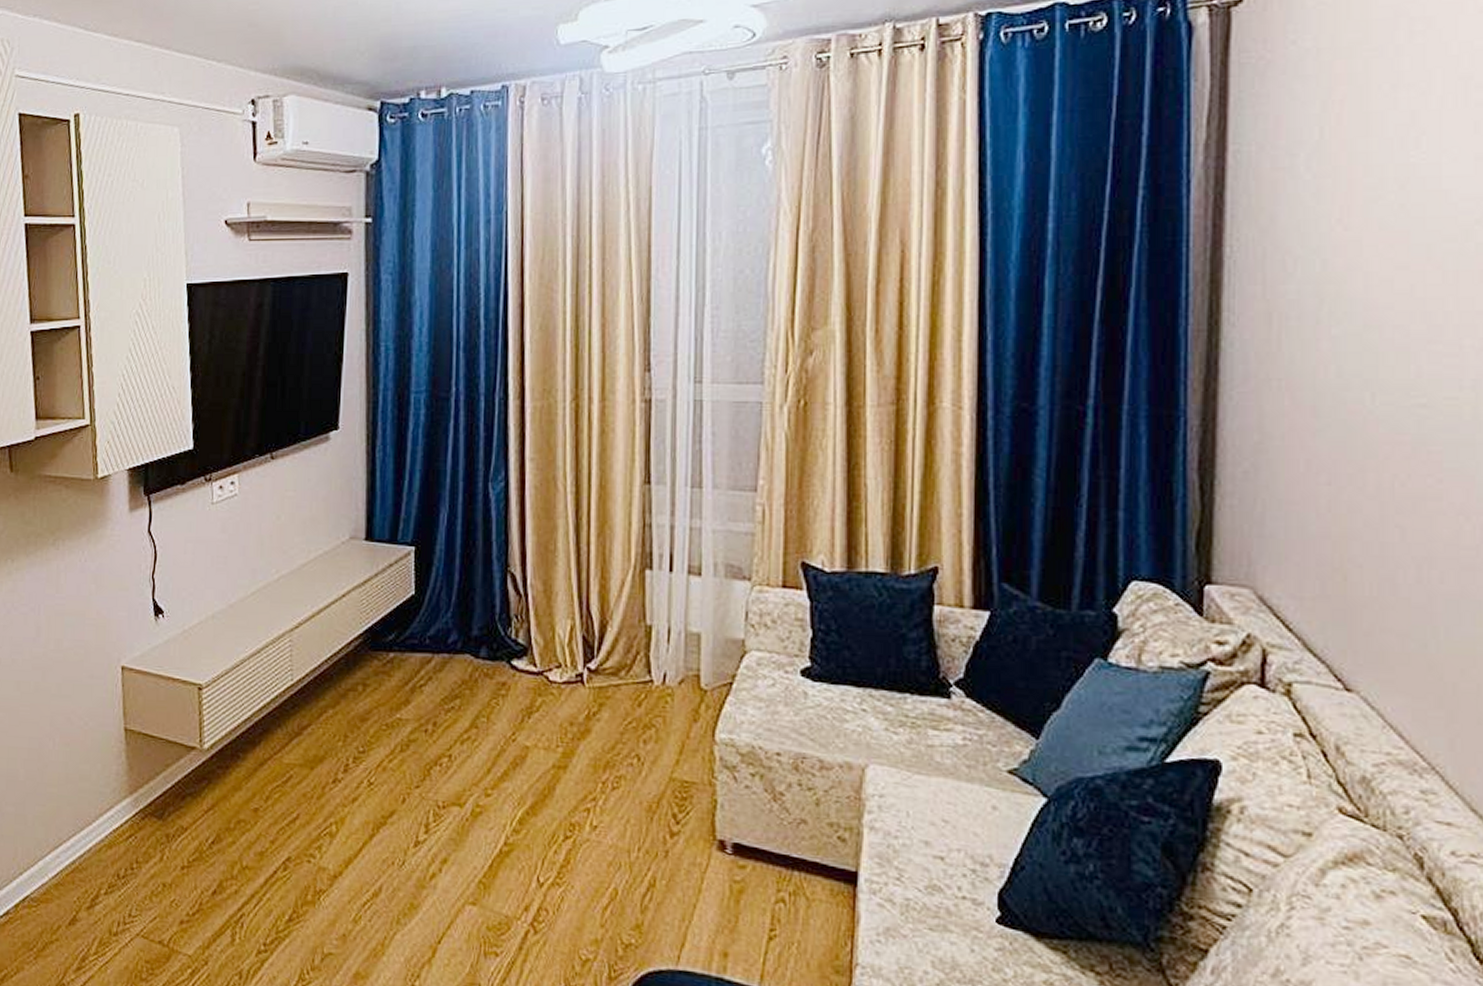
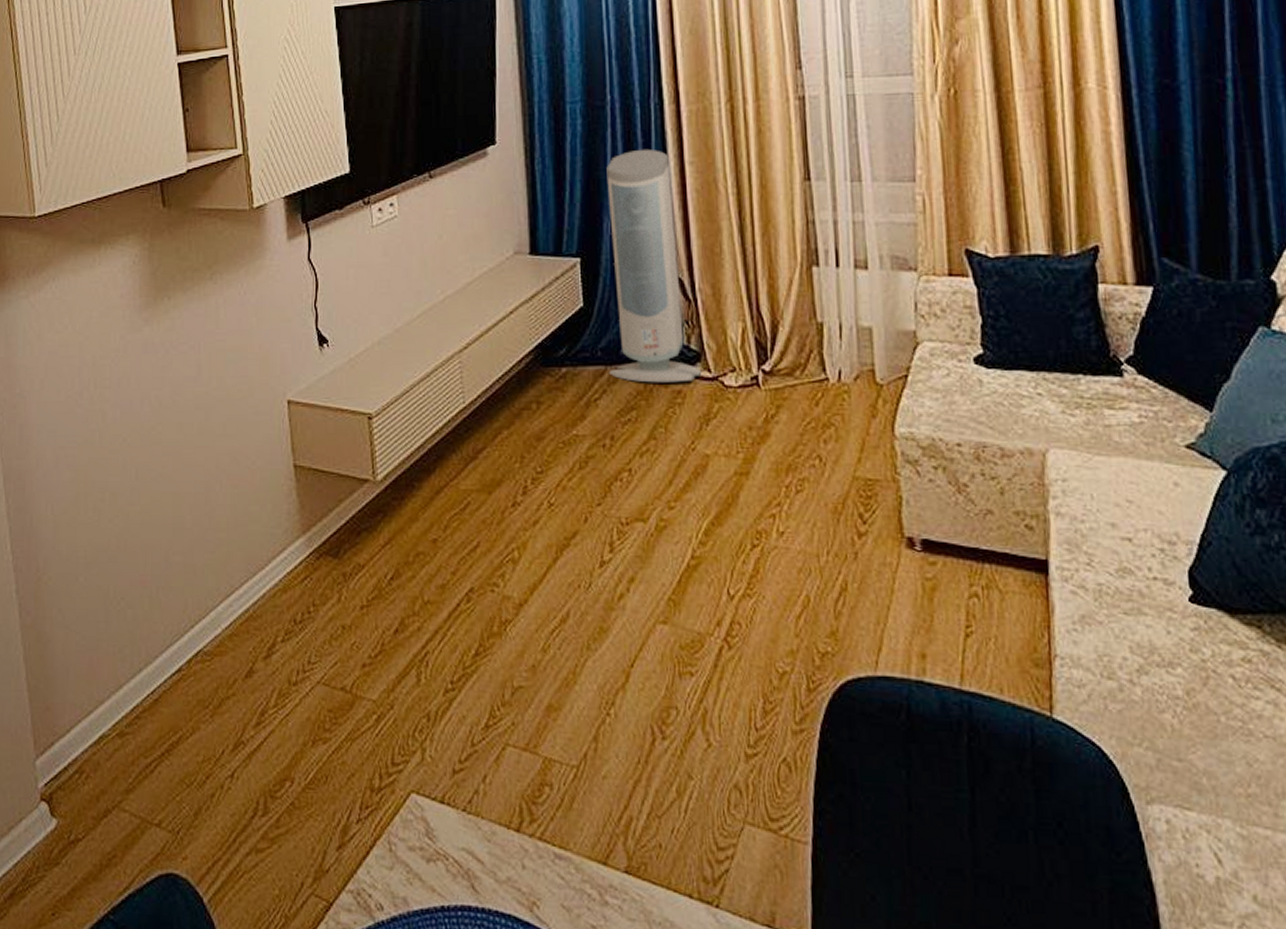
air purifier: none [436,442,528,675] -> present [606,148,702,383]

